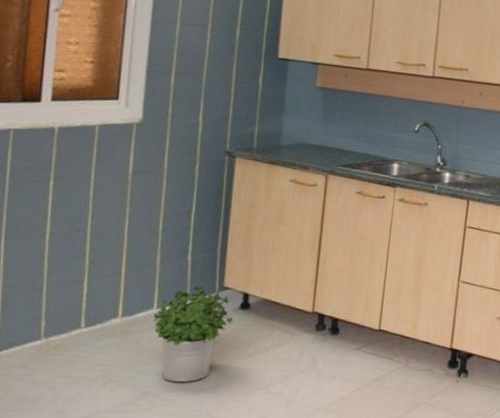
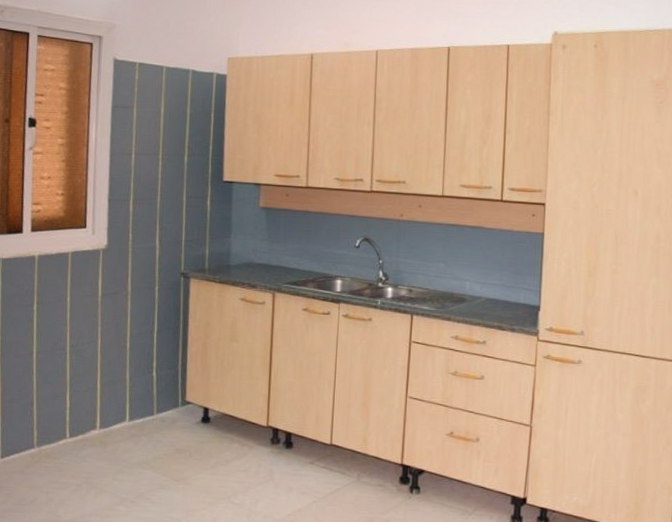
potted plant: present [153,285,233,382] -> none [126,399,196,490]

